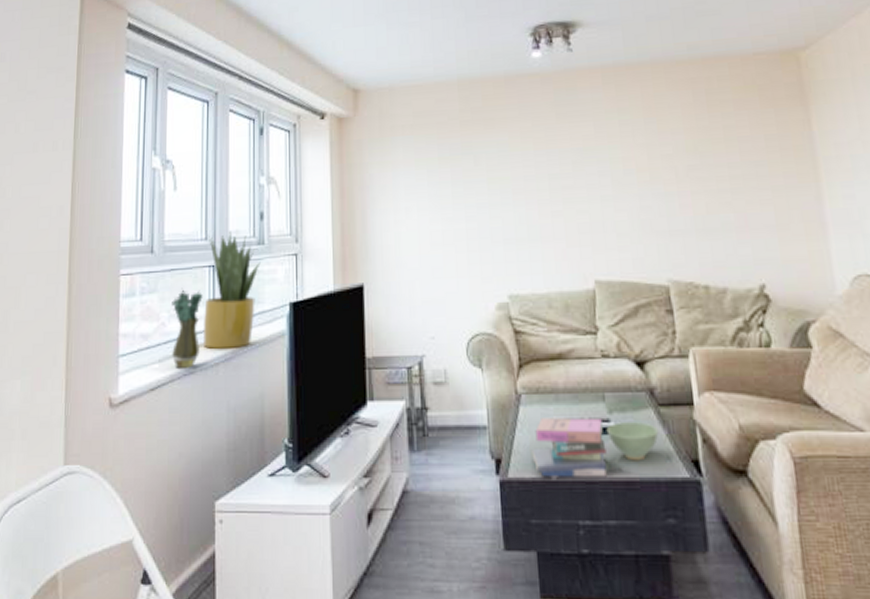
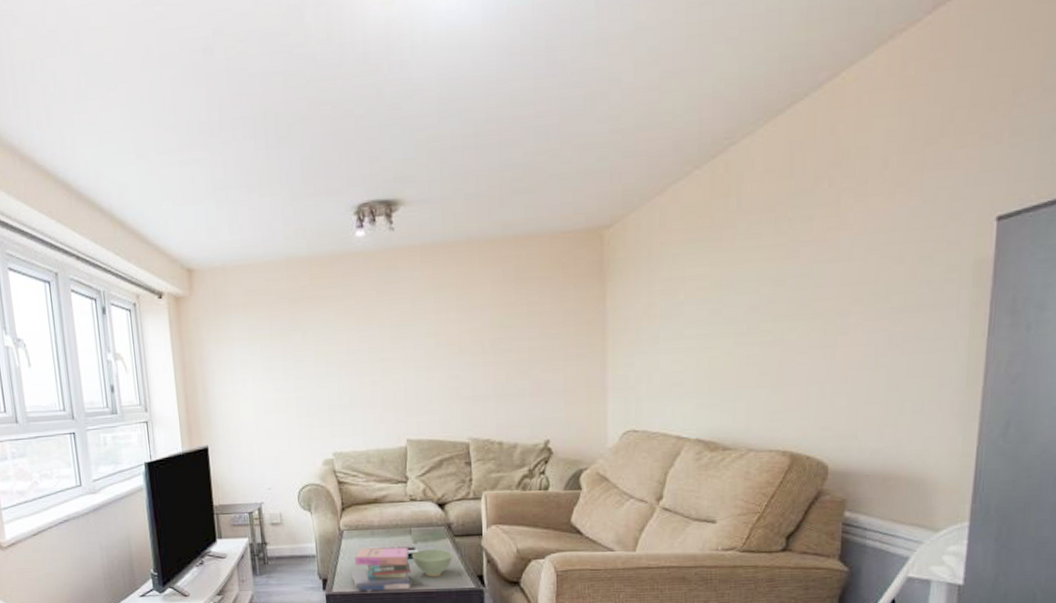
vase: present [172,288,203,370] -> none [41,452,71,519]
planter: present [202,231,261,349] -> none [66,402,116,502]

